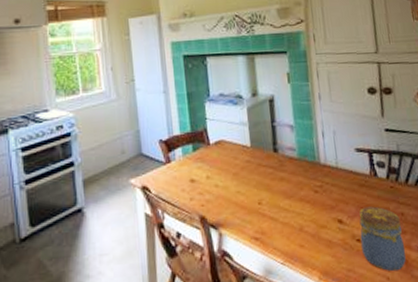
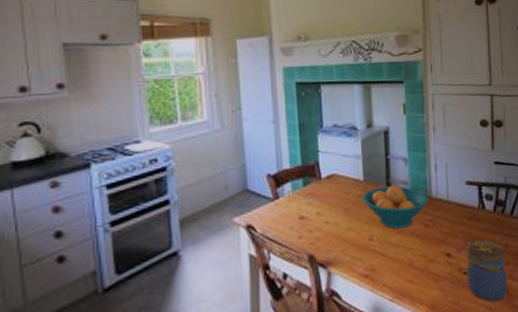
fruit bowl: none [249,152,317,194] -> present [362,185,429,229]

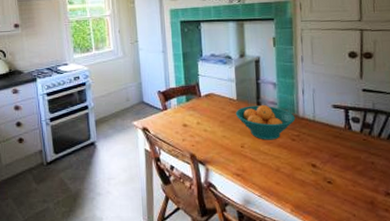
jar: present [466,238,508,302] -> none [331,155,373,210]

